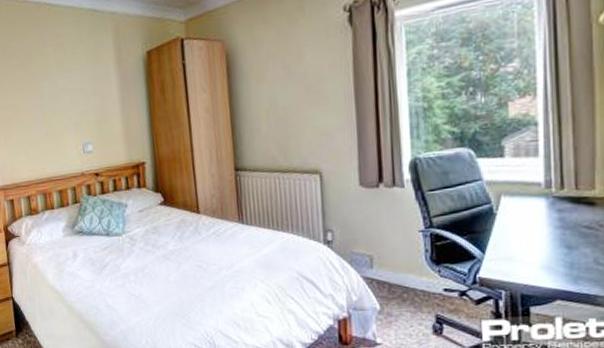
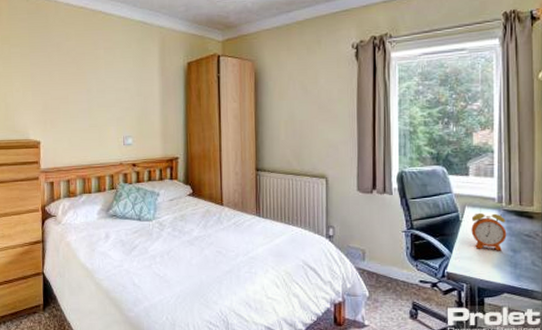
alarm clock: none [509,196,559,249] -> present [471,207,507,251]

